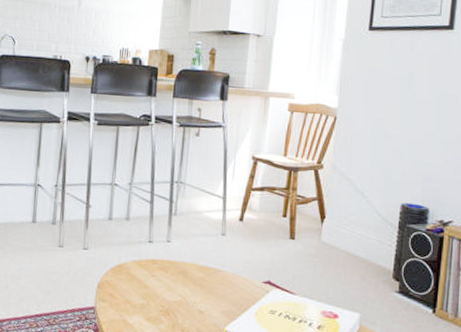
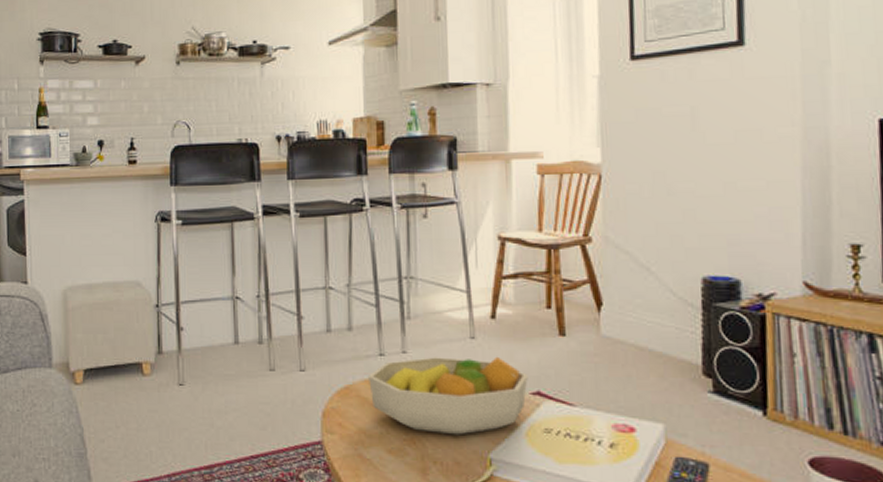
fruit bowl: none [138,247,263,311] -> present [369,356,528,435]

